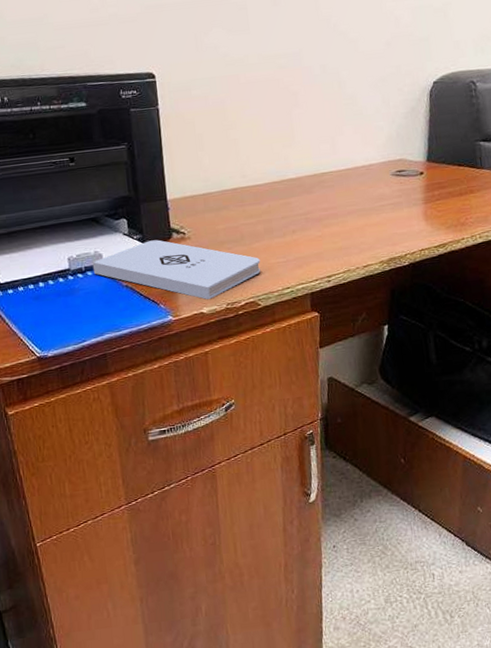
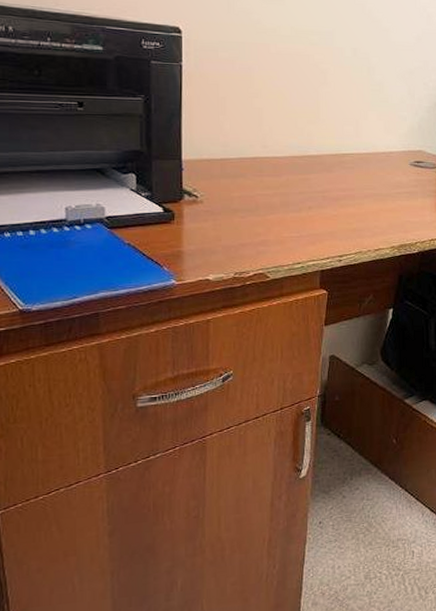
notepad: present [92,239,260,300] -> none [93,200,273,267]

